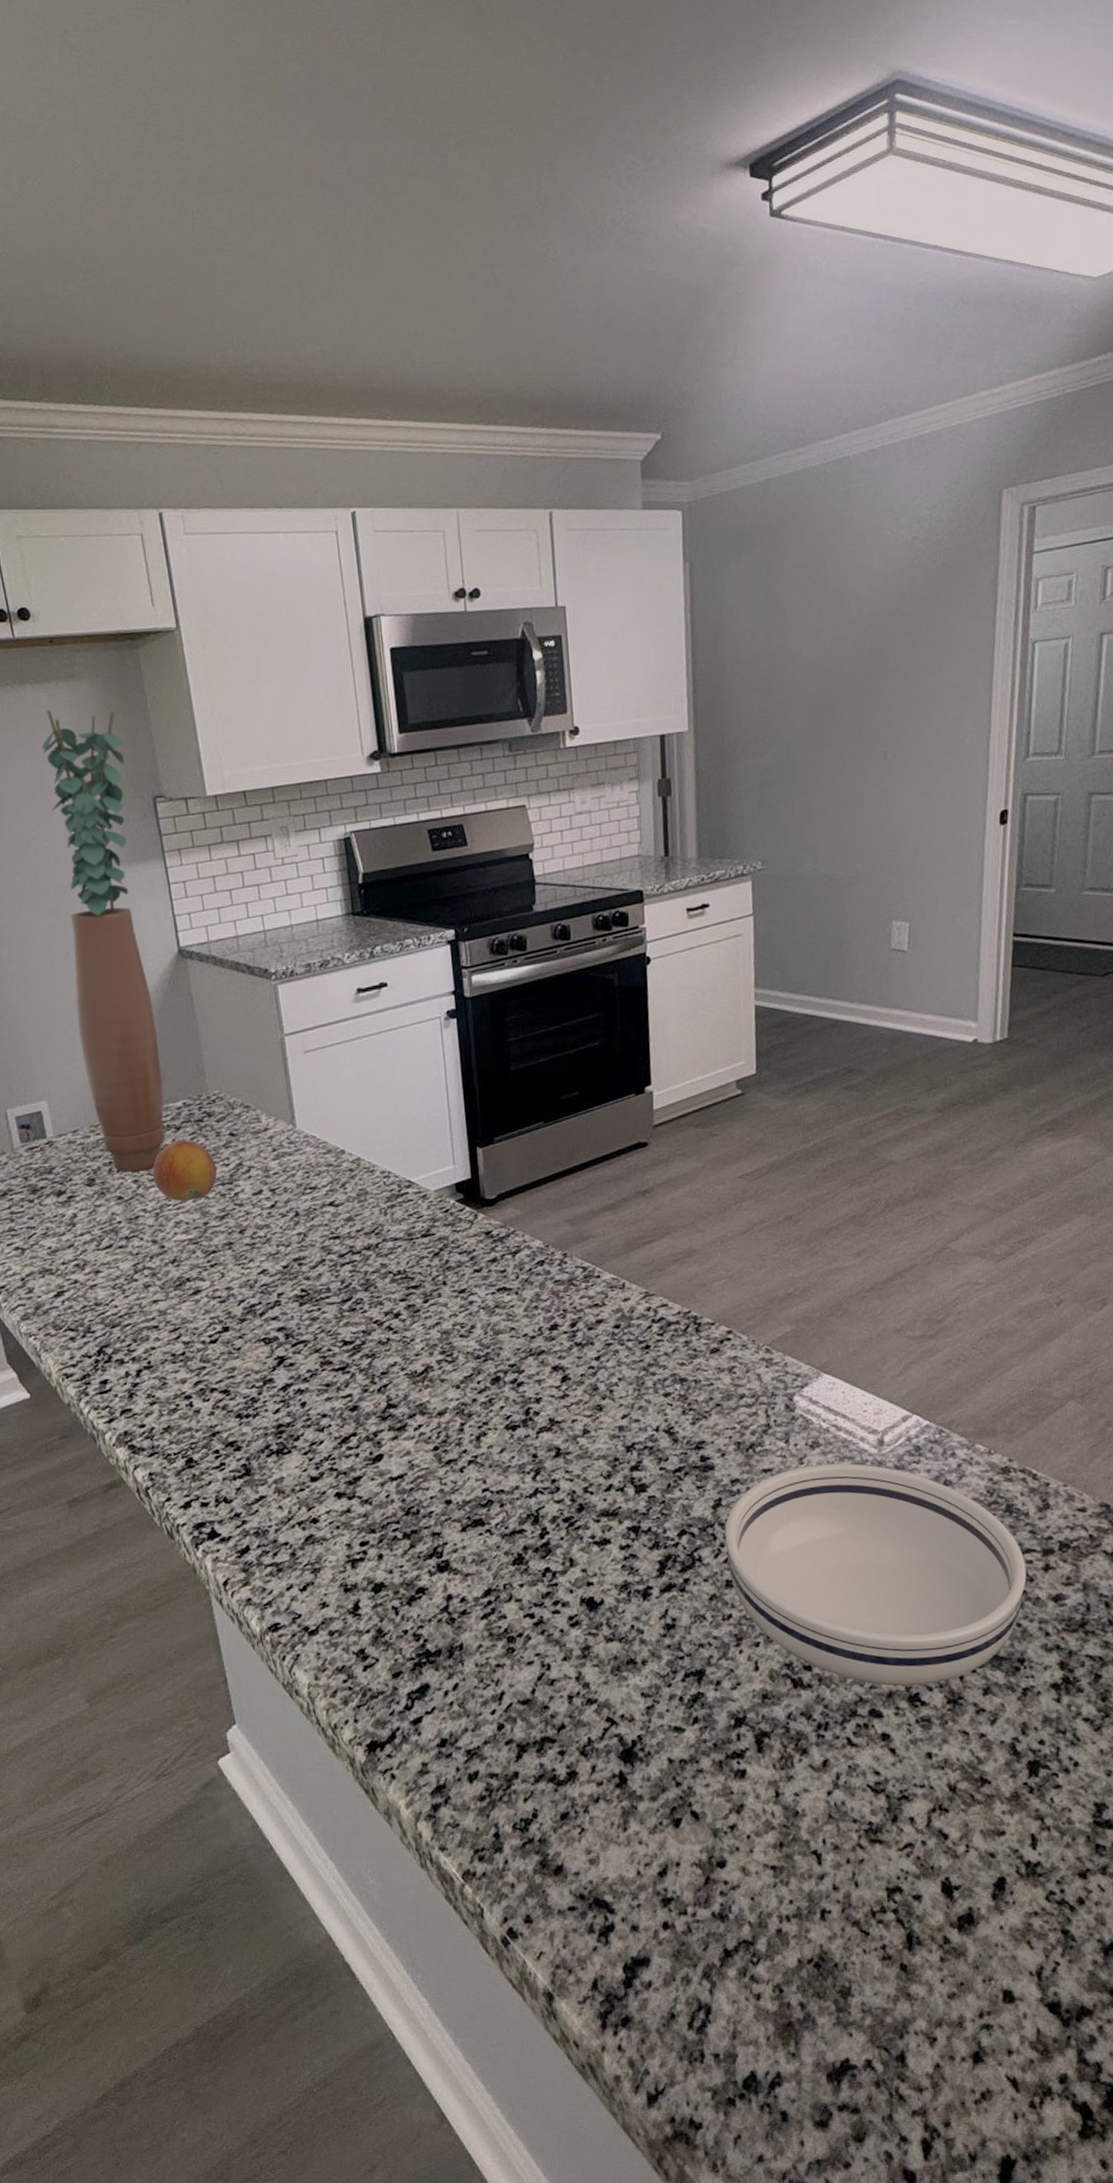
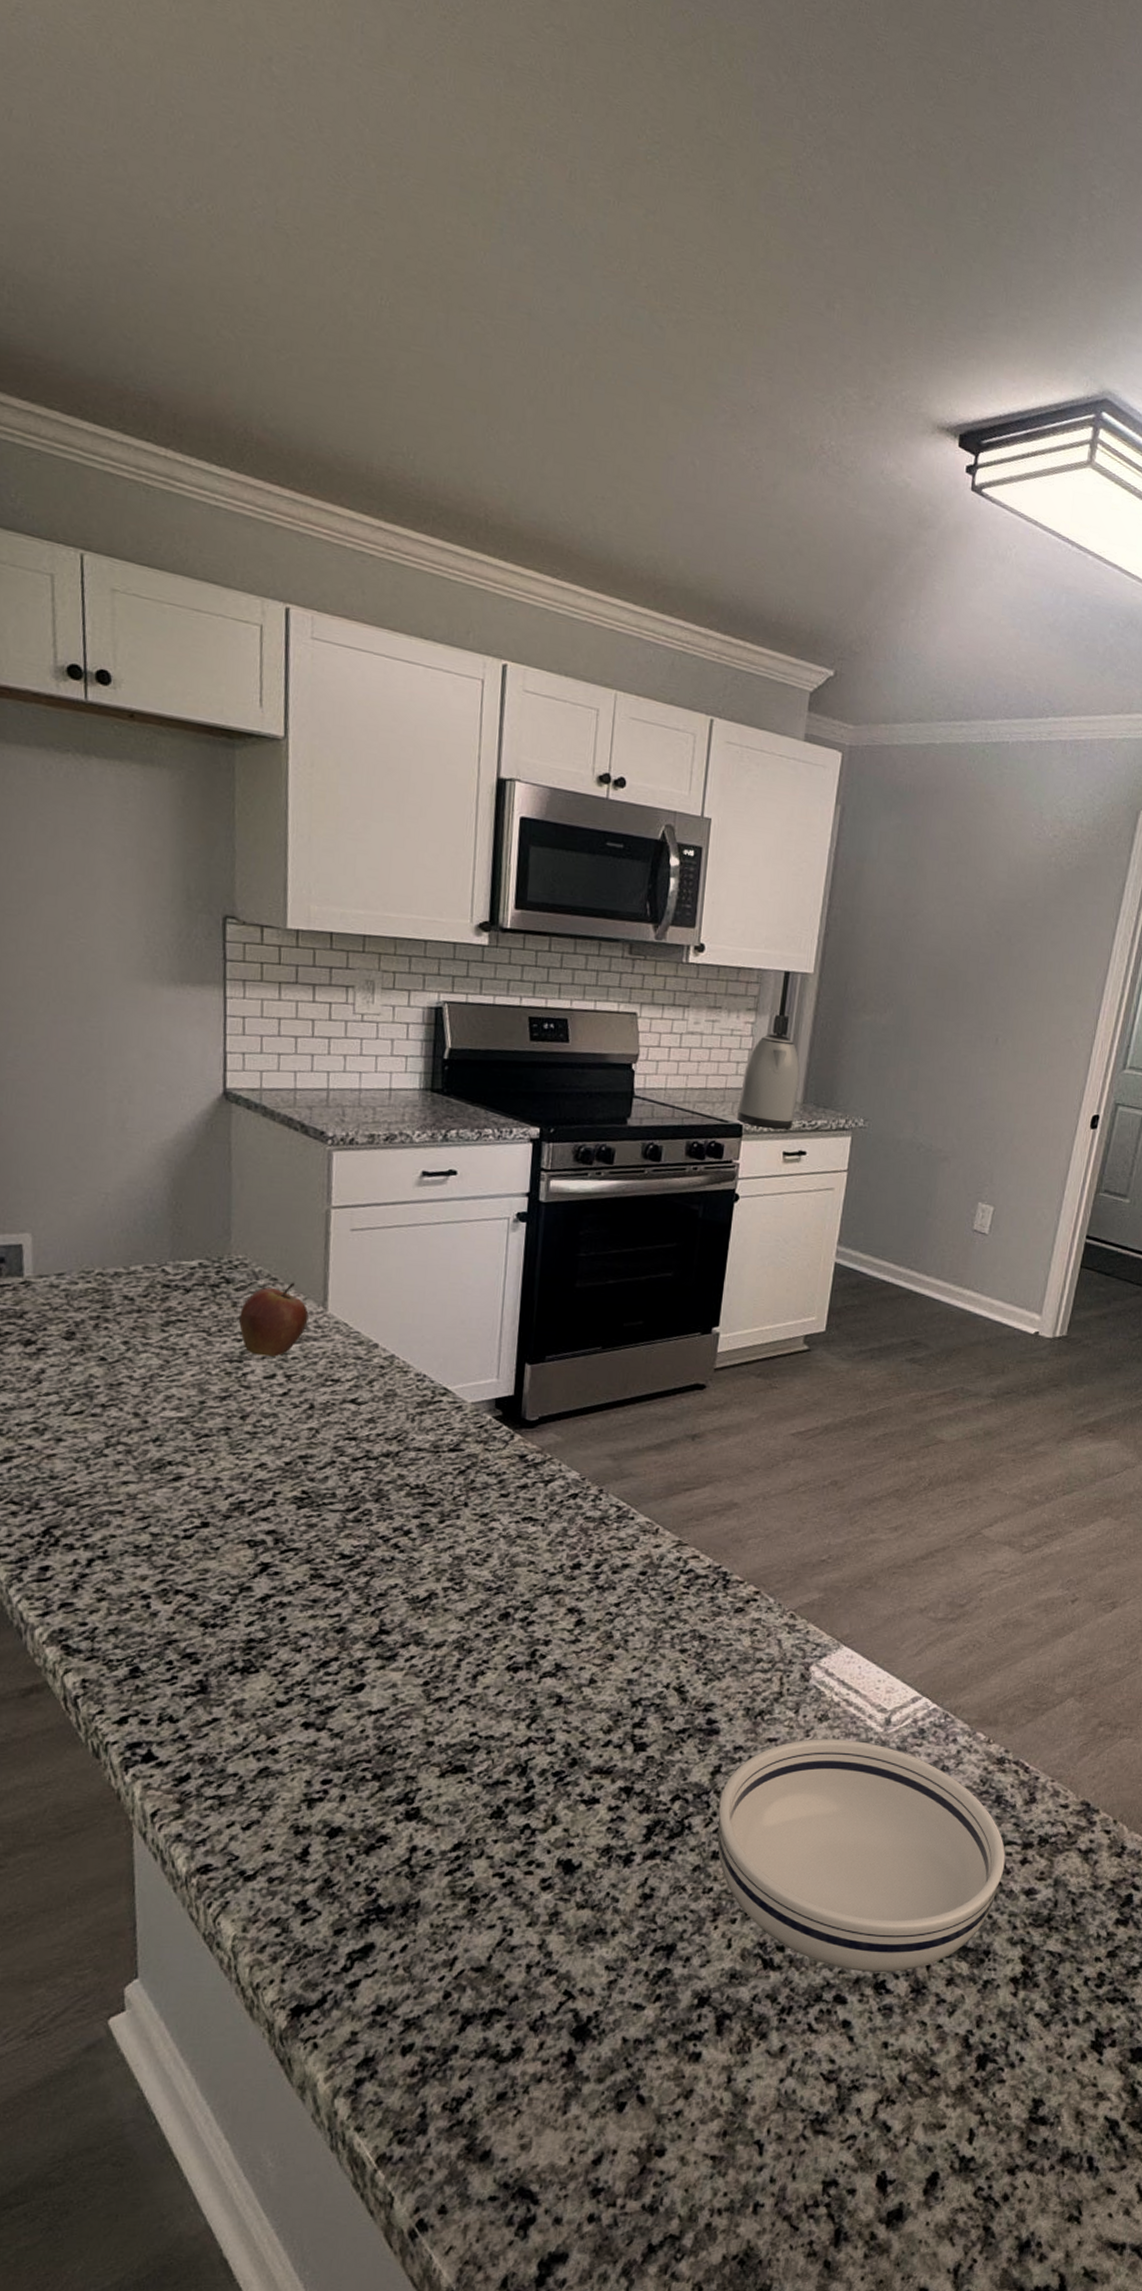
vase: present [41,709,165,1172] -> none [85,790,200,1332]
fruit: present [152,1139,217,1202] -> none [147,1303,226,1375]
fruit: none [224,1106,282,1176] -> present [239,1282,309,1357]
kettle: none [635,796,692,889] -> present [737,1034,801,1130]

